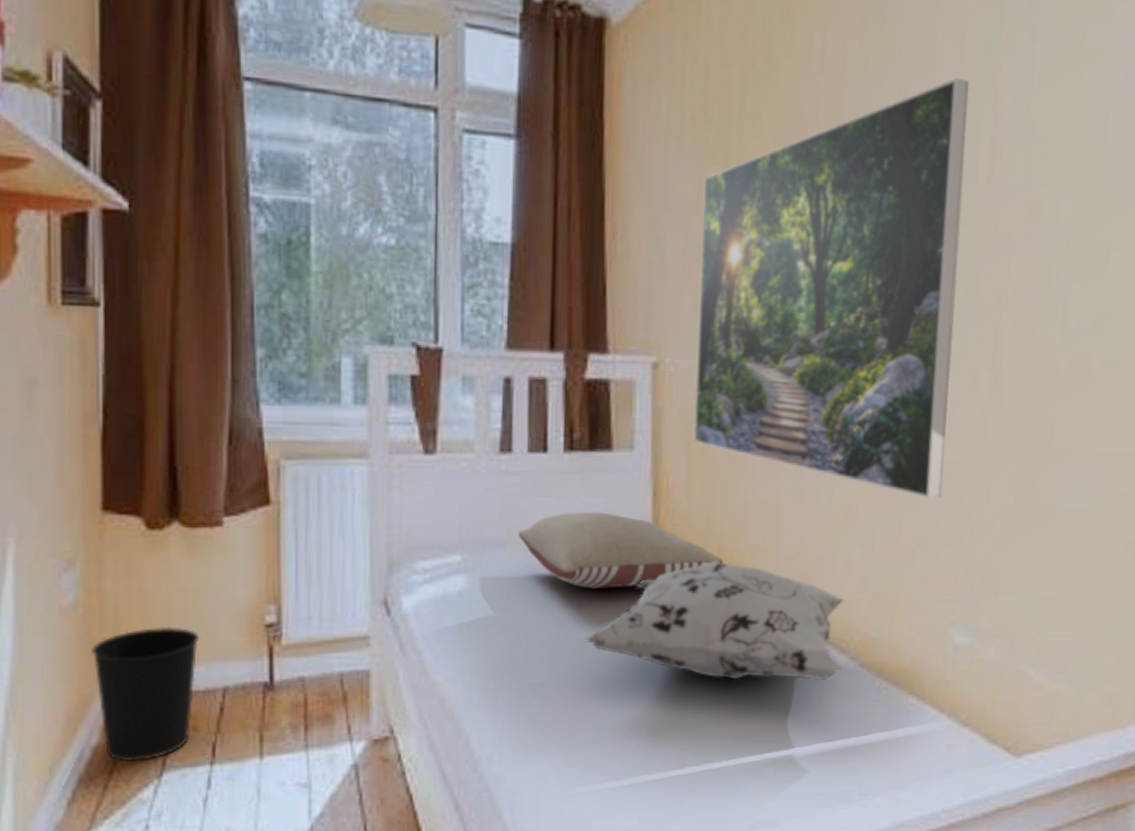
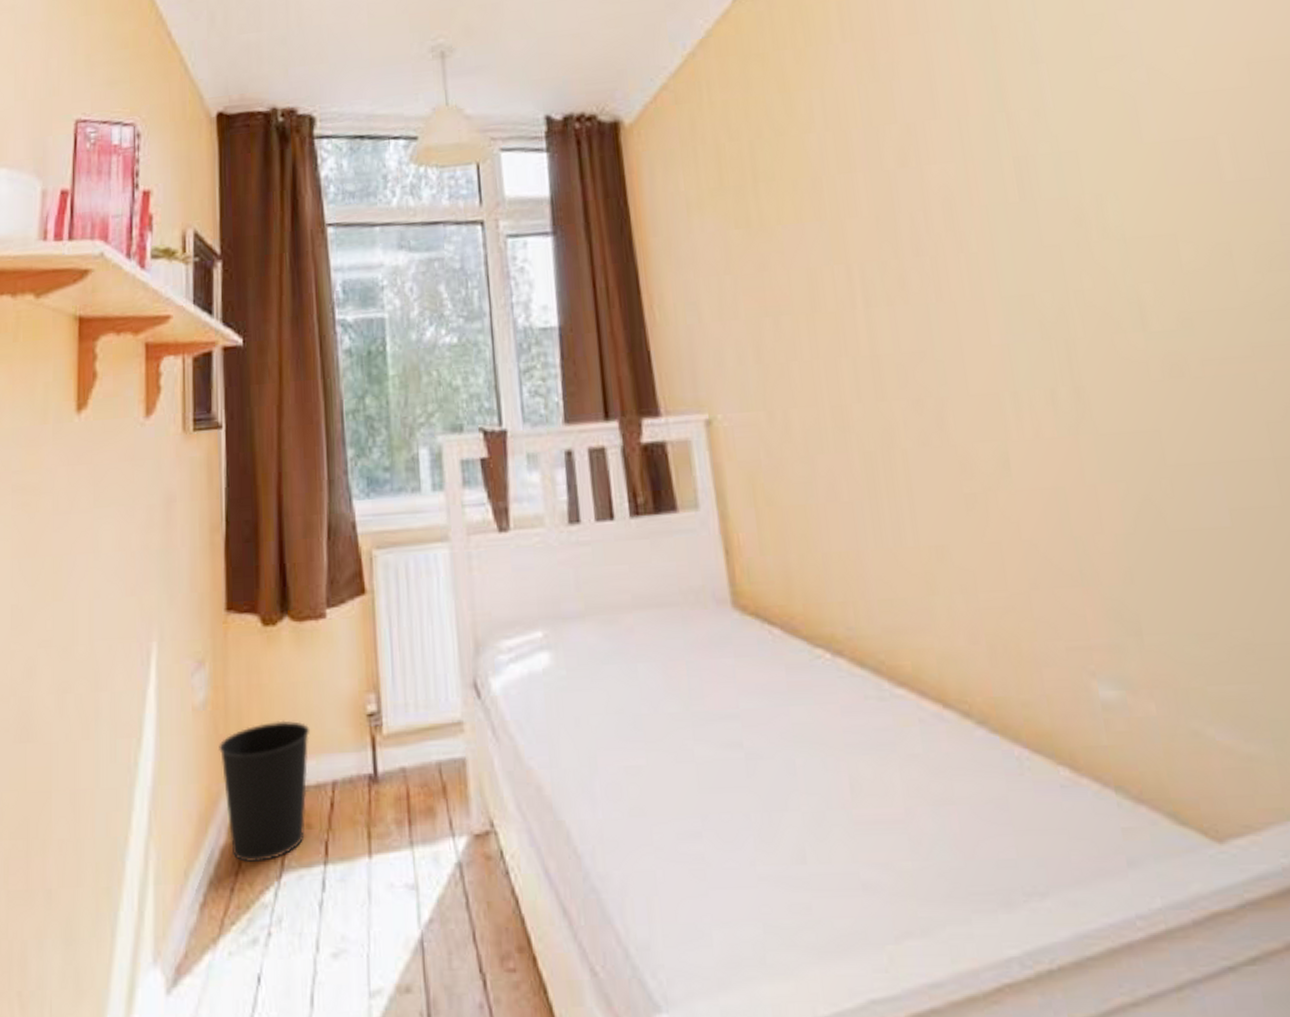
pillow: present [517,512,723,589] -> none [594,576,810,658]
decorative pillow: present [583,561,845,680] -> none [674,619,970,755]
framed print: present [693,78,970,499] -> none [729,109,1045,532]

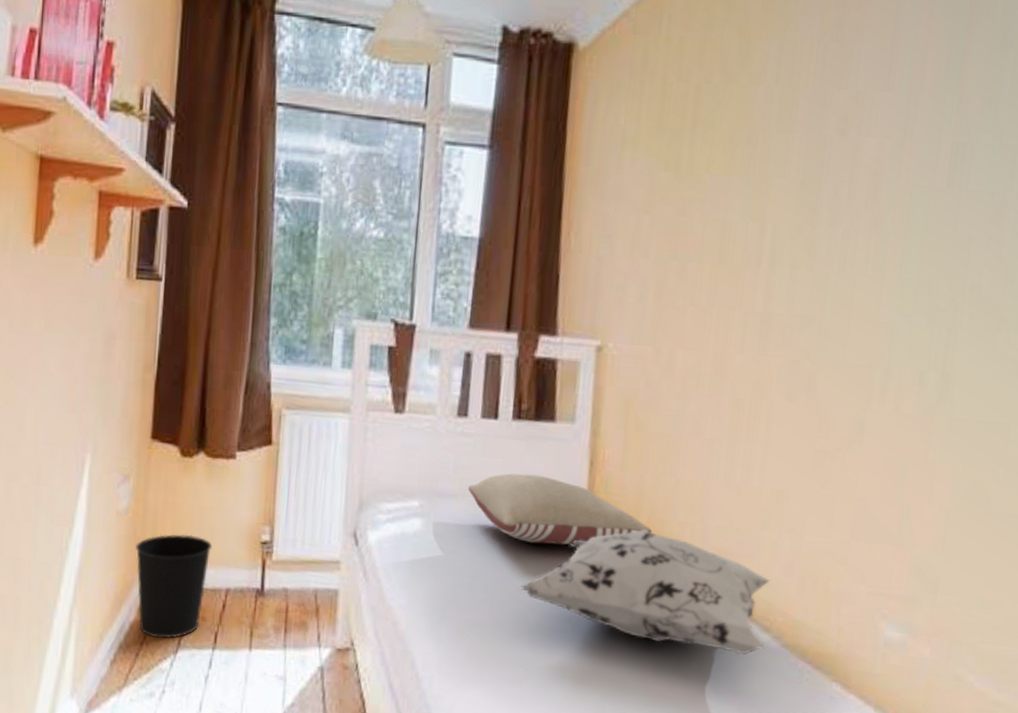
pillow: none [594,576,810,658] -> present [467,473,652,545]
decorative pillow: none [674,619,970,755] -> present [518,530,771,655]

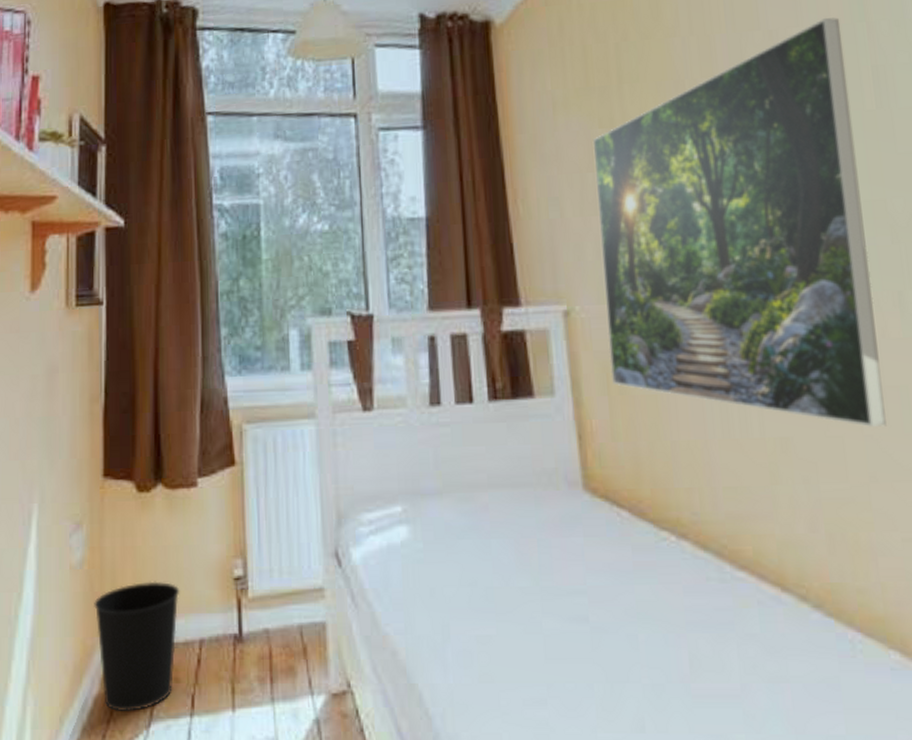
pillow: present [467,473,652,545] -> none [452,458,658,536]
decorative pillow: present [518,530,771,655] -> none [524,503,806,632]
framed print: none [630,85,932,493] -> present [592,17,887,427]

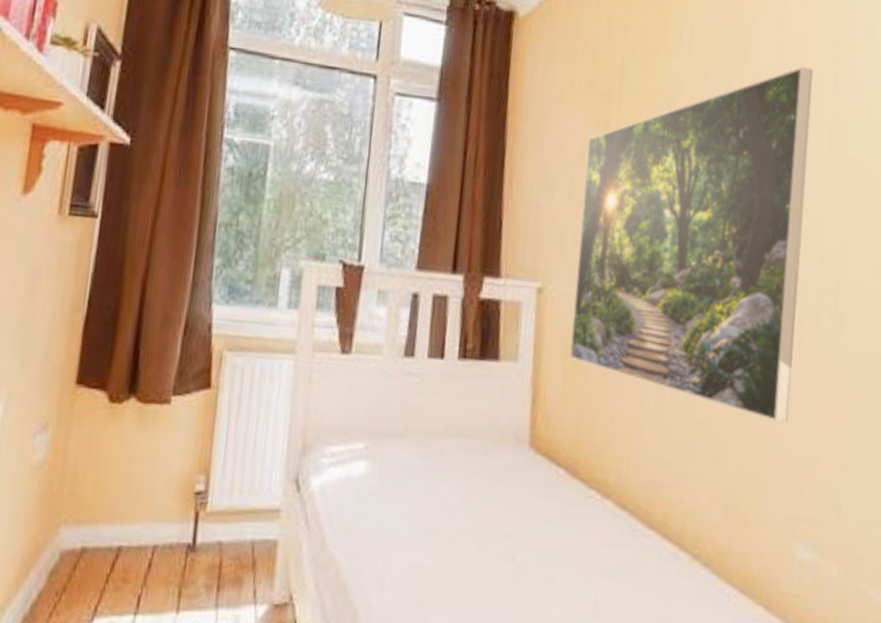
wastebasket: present [94,581,180,711] -> none [49,487,140,606]

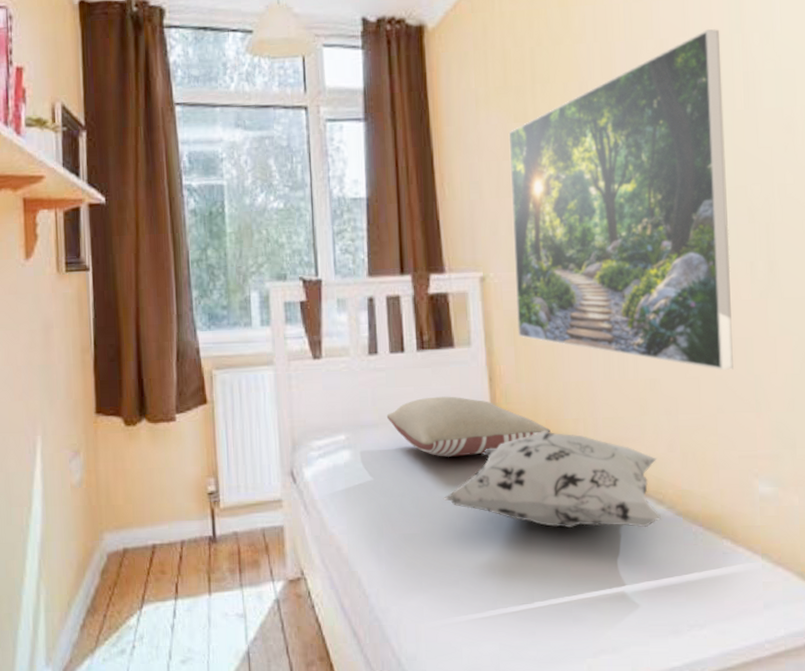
pillow: none [413,412,591,483] -> present [386,396,551,457]
decorative pillow: none [463,465,699,583] -> present [443,431,661,529]

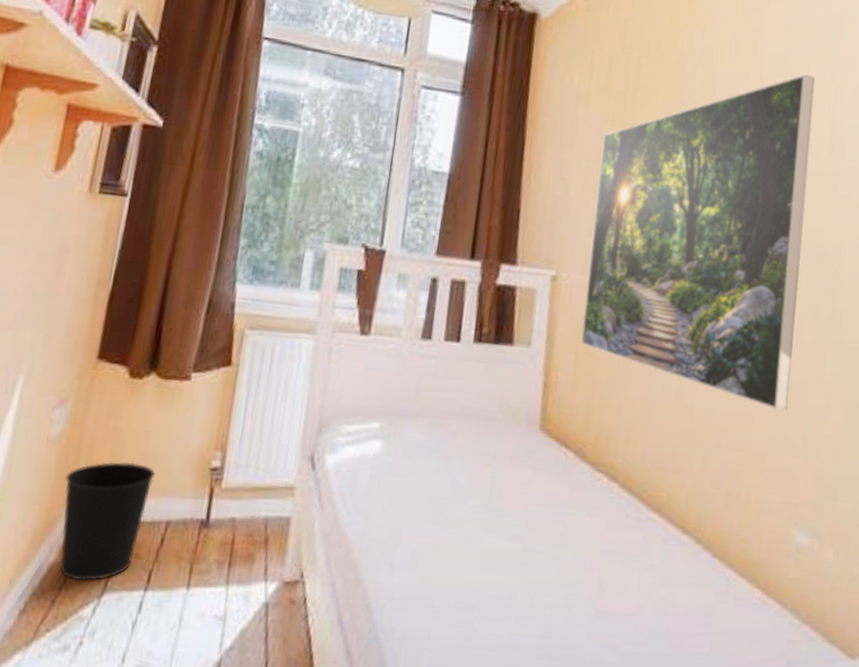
wastebasket: none [92,496,164,597] -> present [60,461,156,581]
pillow: present [386,396,551,457] -> none [428,394,599,465]
decorative pillow: present [443,431,661,529] -> none [473,448,702,566]

